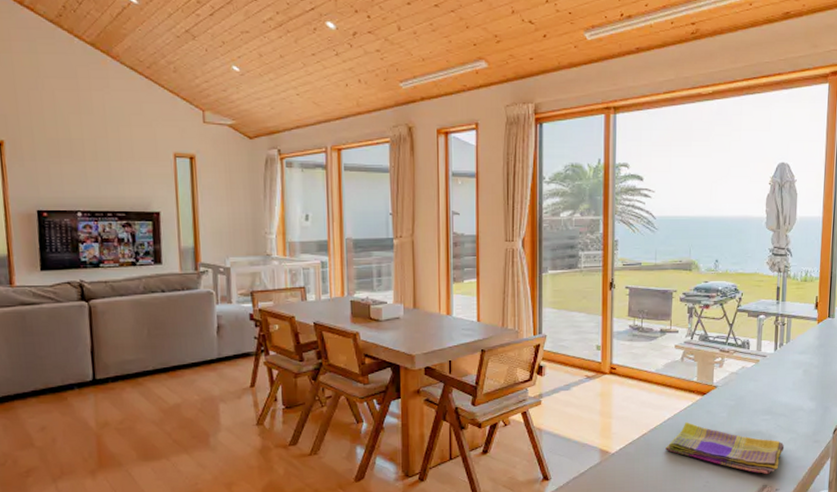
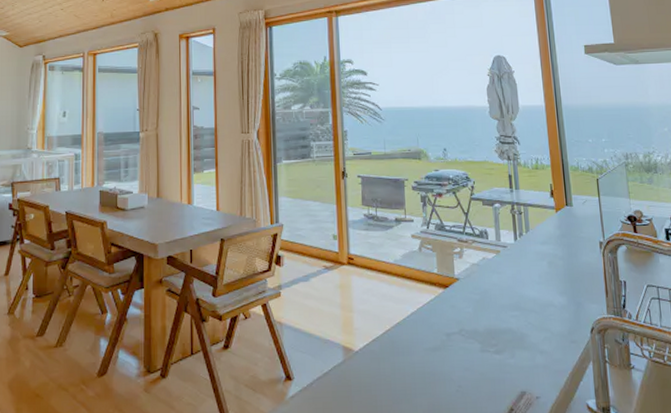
dish towel: present [664,422,785,475] -> none [410,317,540,380]

